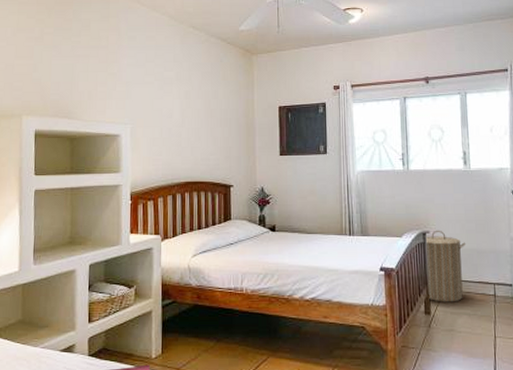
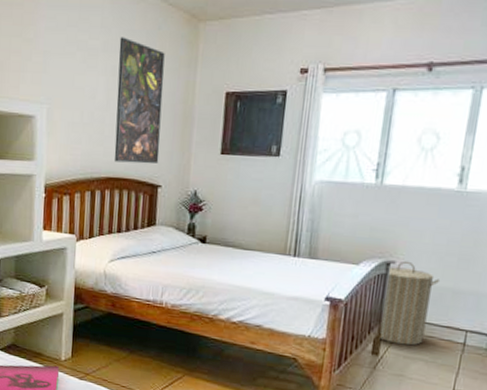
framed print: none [189,68,229,168] -> present [114,37,165,164]

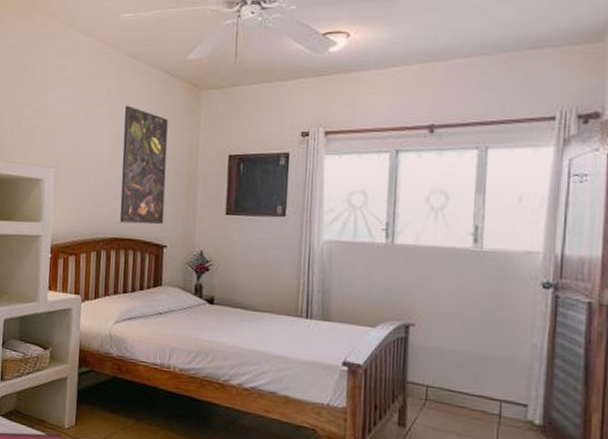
laundry hamper: present [378,260,441,346] -> none [404,323,466,417]

